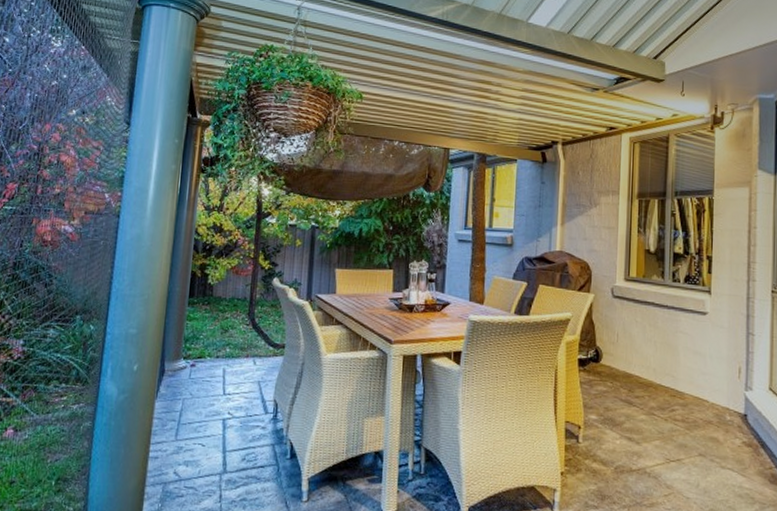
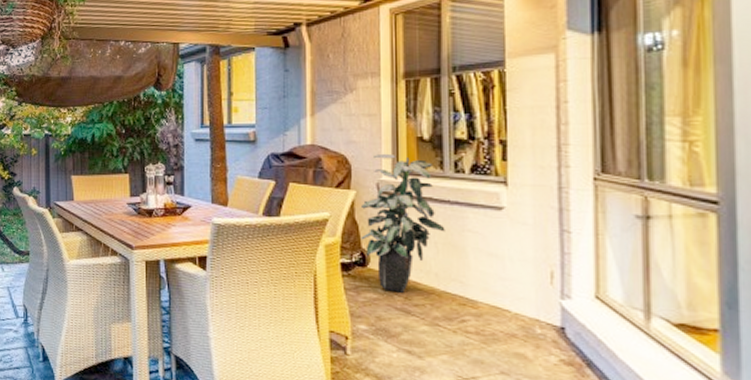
indoor plant: none [596,262,663,386] -> present [360,153,445,293]

